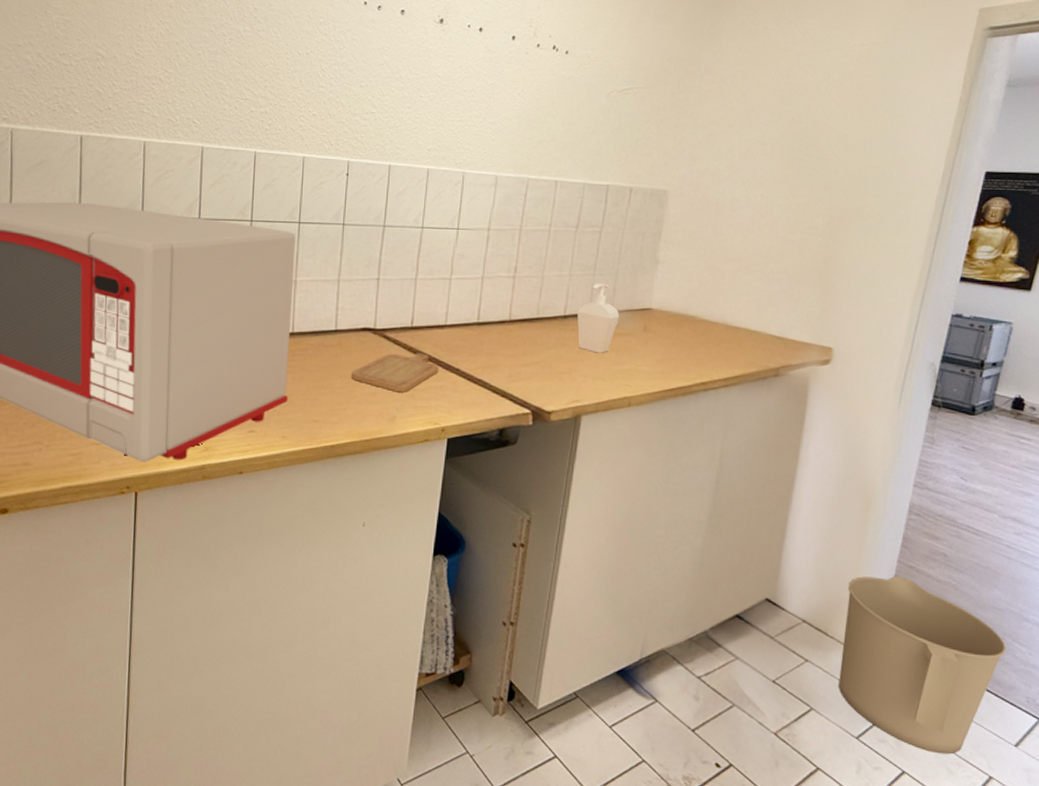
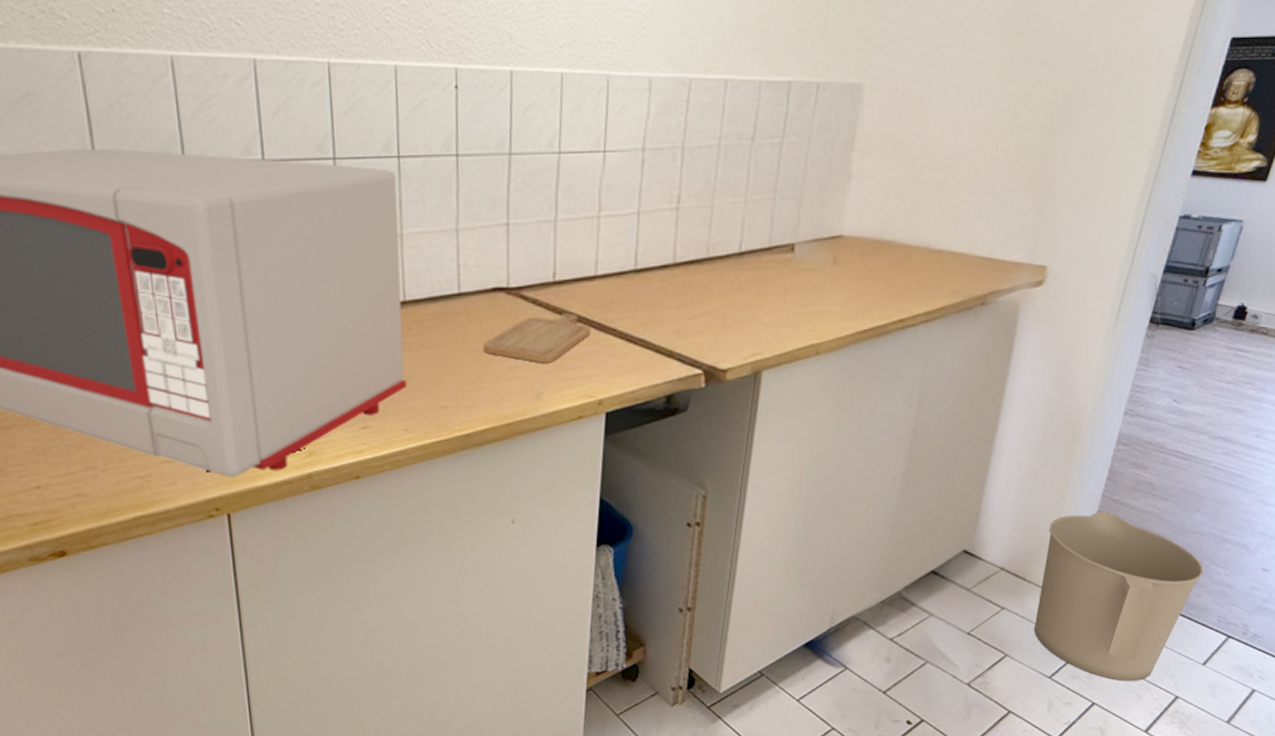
soap bottle: present [577,282,620,354] -> none [755,208,806,296]

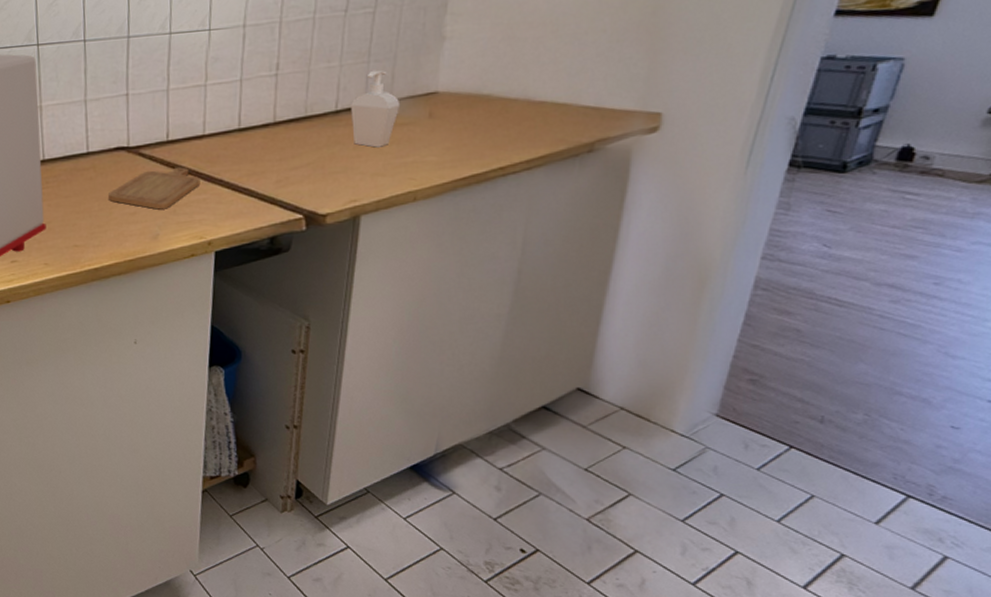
soap bottle: none [755,208,806,296] -> present [351,70,401,149]
mug: present [1034,510,1204,682] -> none [662,355,871,534]

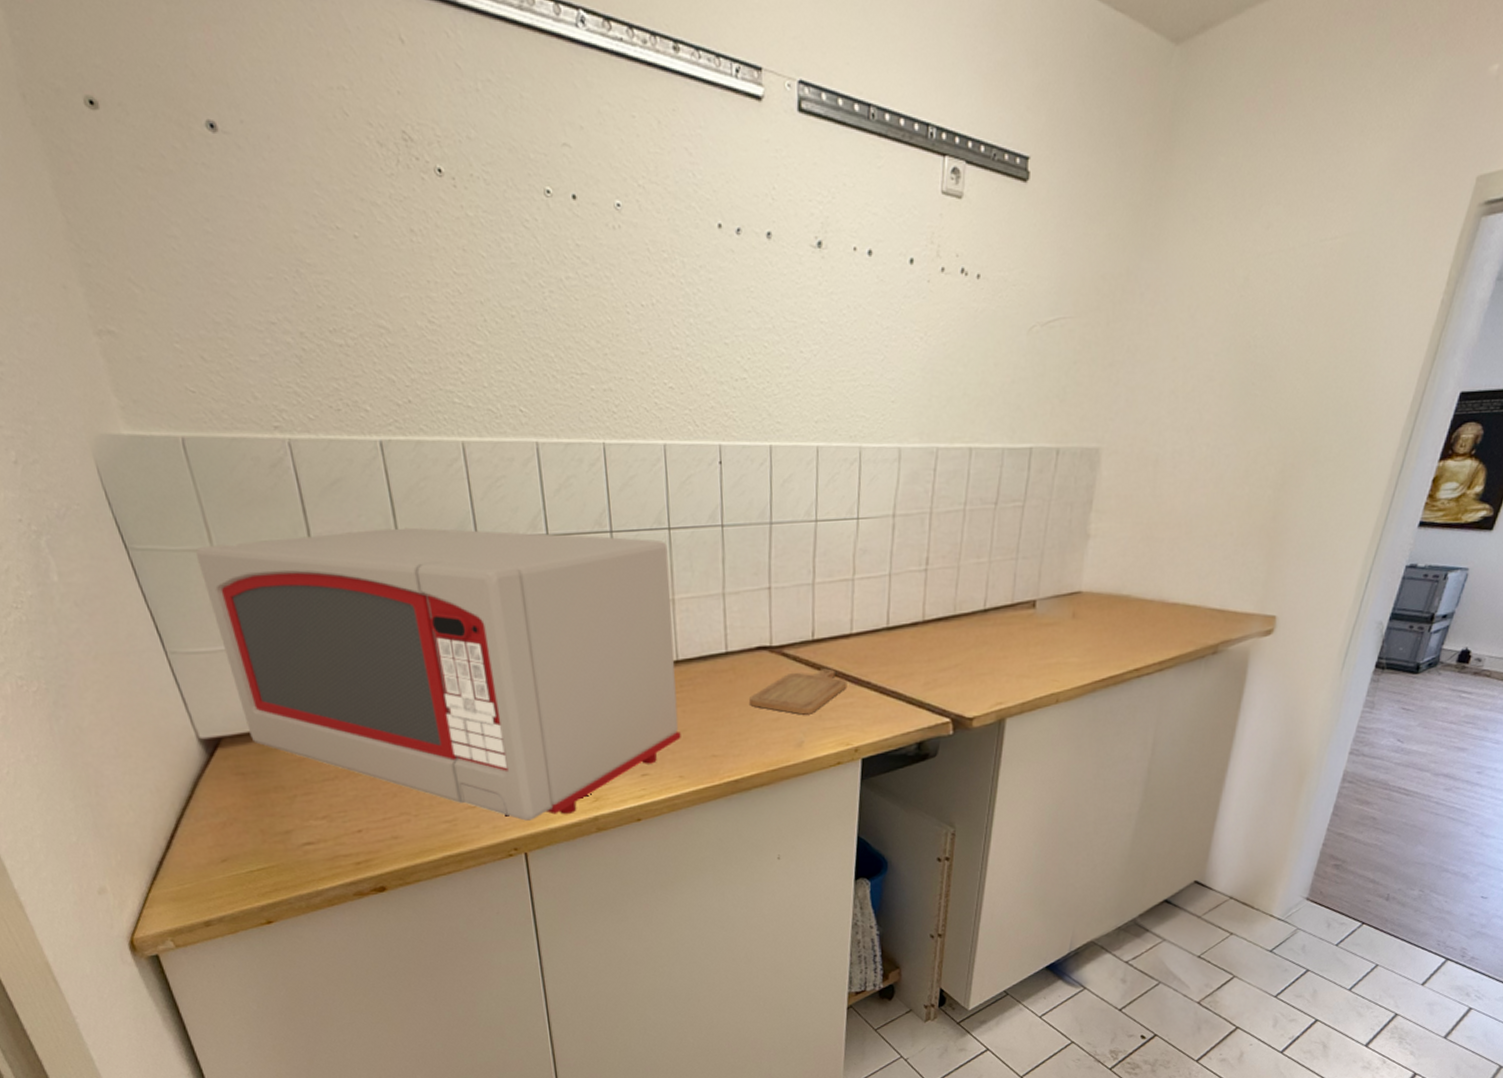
soap bottle: present [351,70,401,149] -> none [999,567,1046,650]

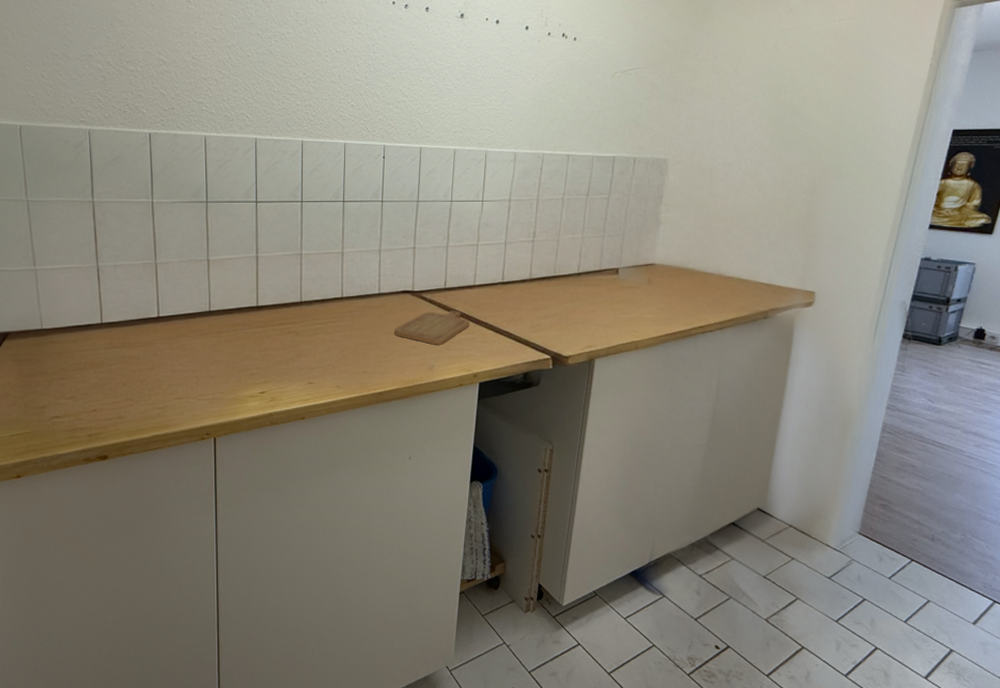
microwave: present [196,527,681,821] -> none [16,192,341,412]

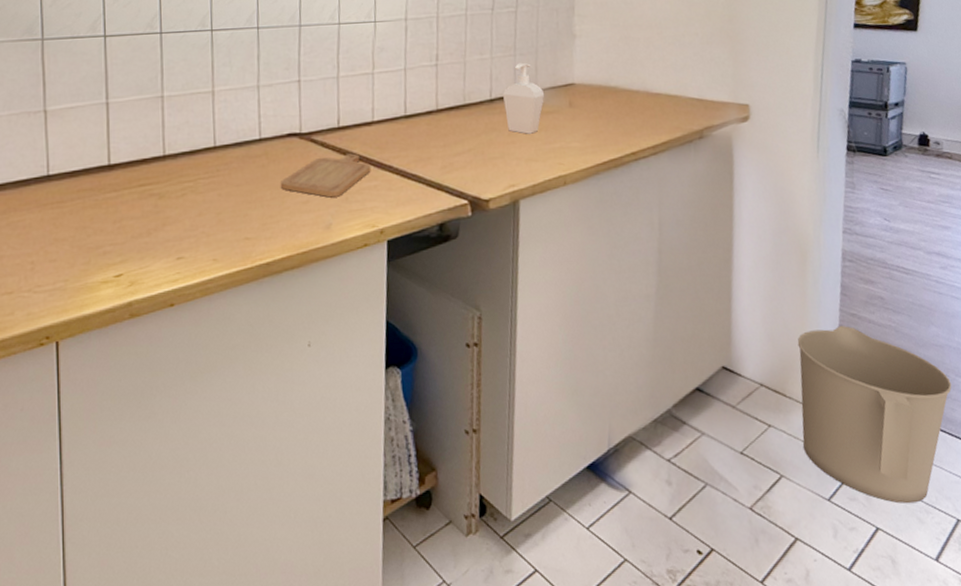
soap bottle: none [590,243,627,305] -> present [503,62,545,135]
mug: none [821,485,967,633] -> present [797,325,952,504]

